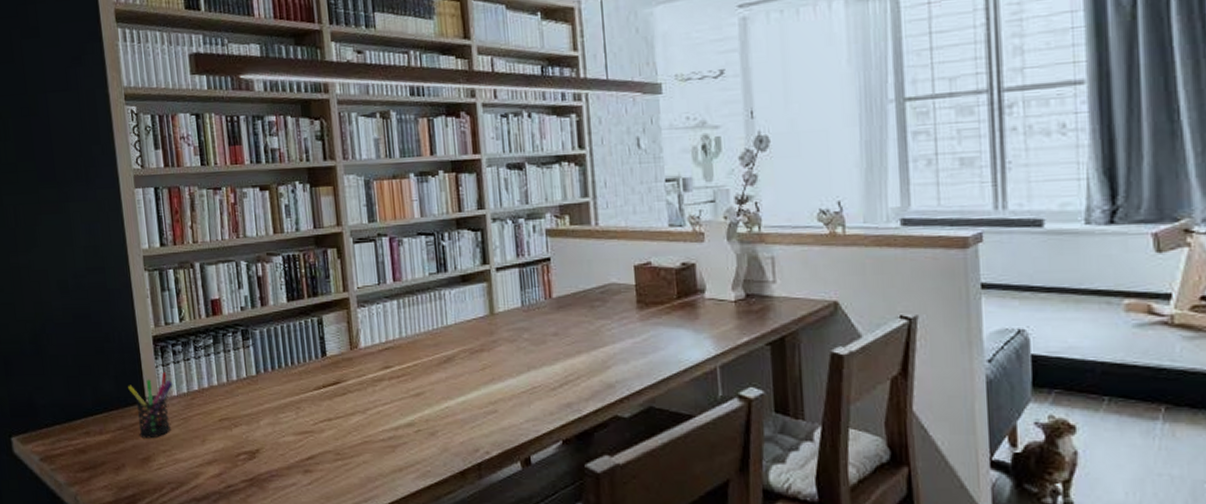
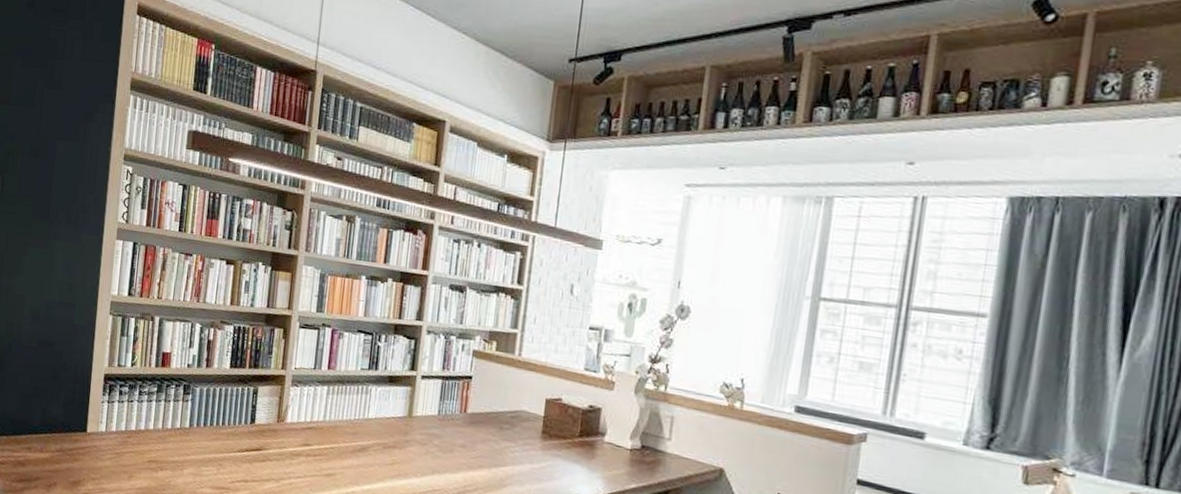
pen holder: present [128,372,173,439] -> none [73,408,114,466]

